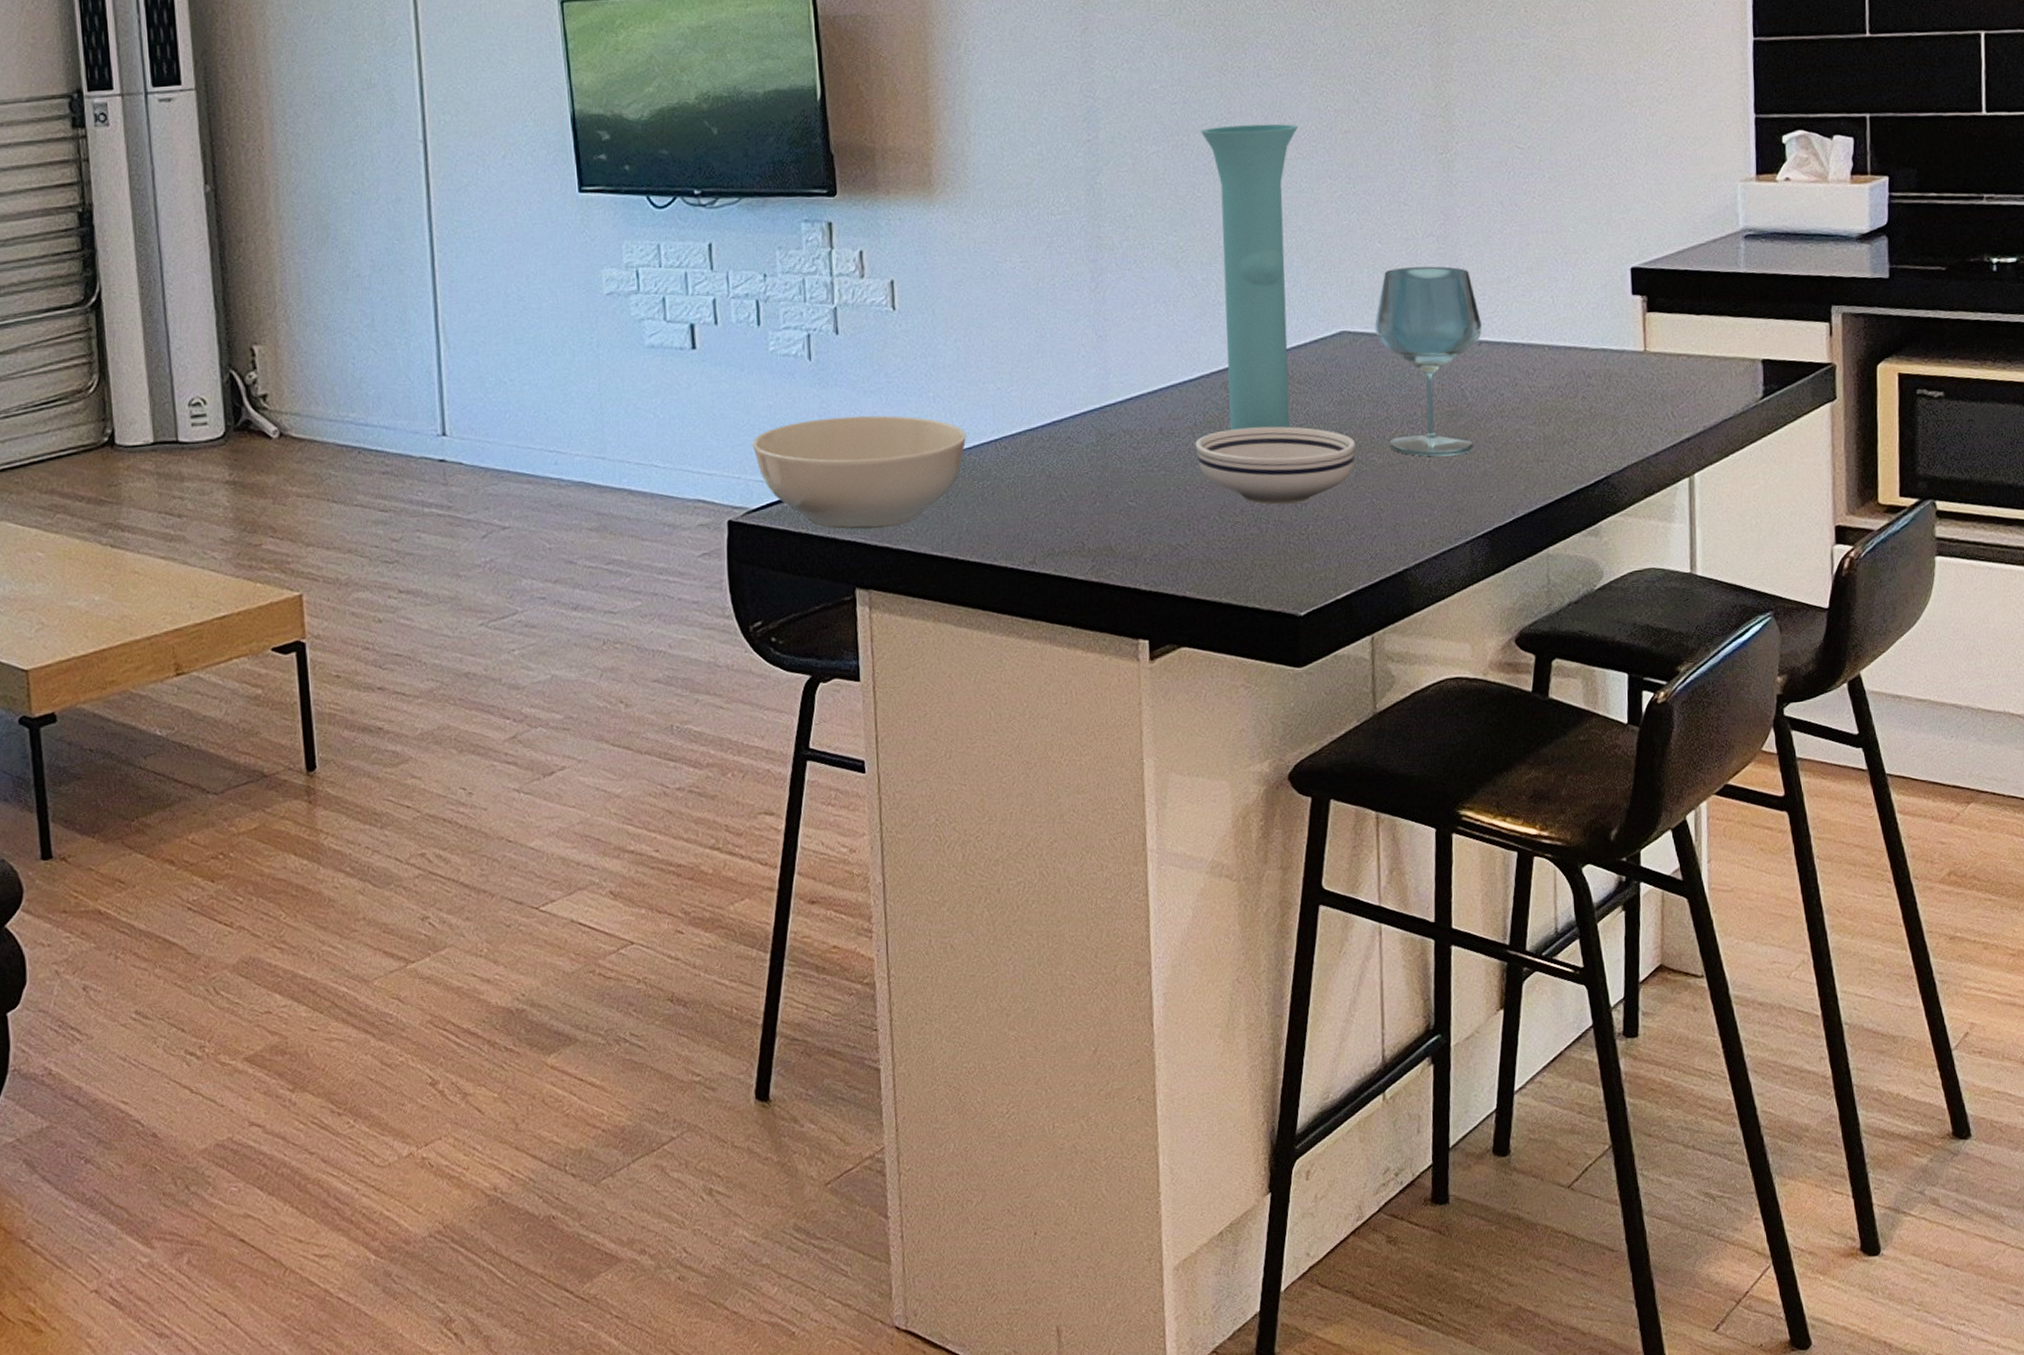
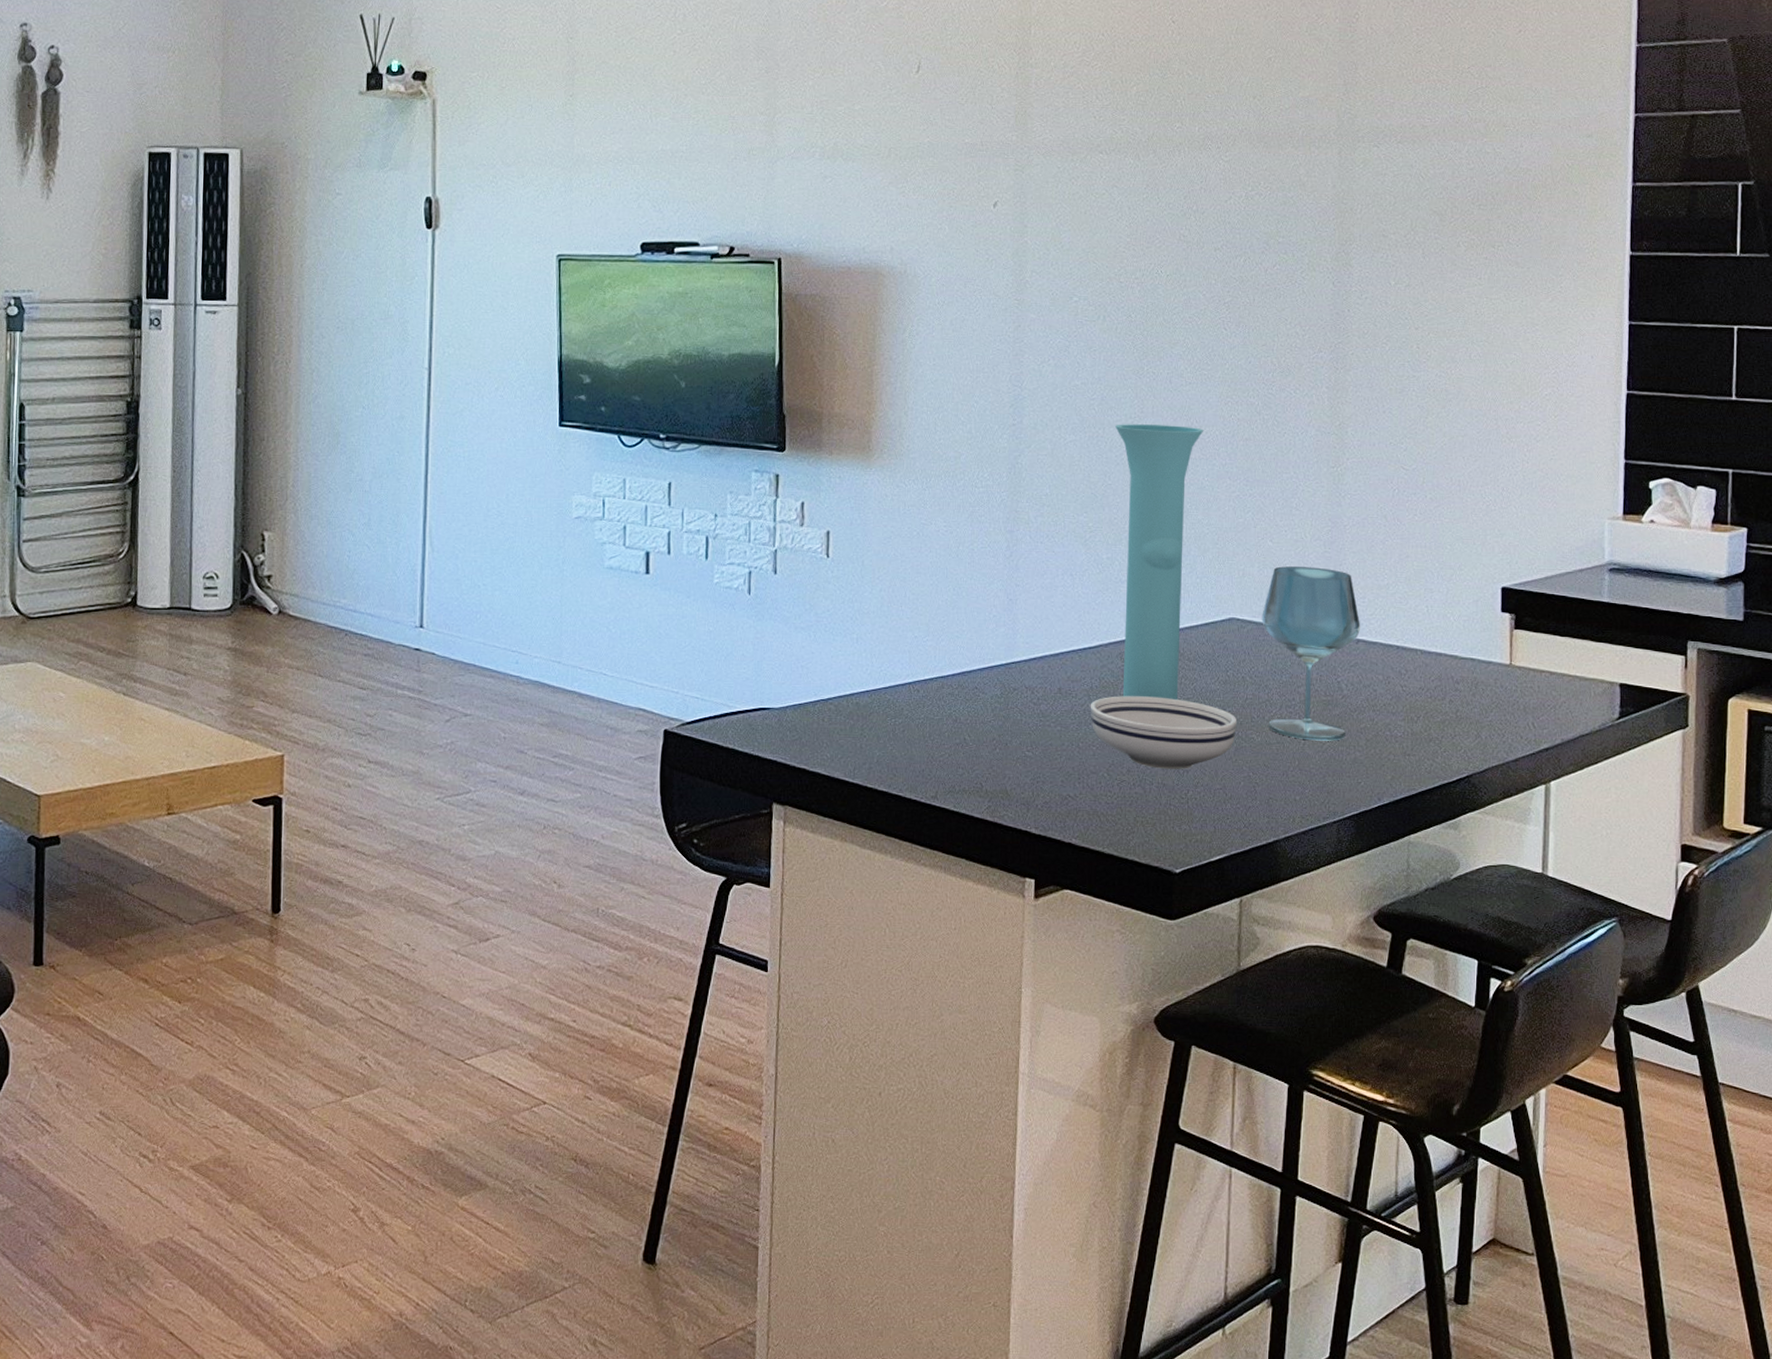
bowl: present [752,415,967,529] -> none [691,647,884,751]

